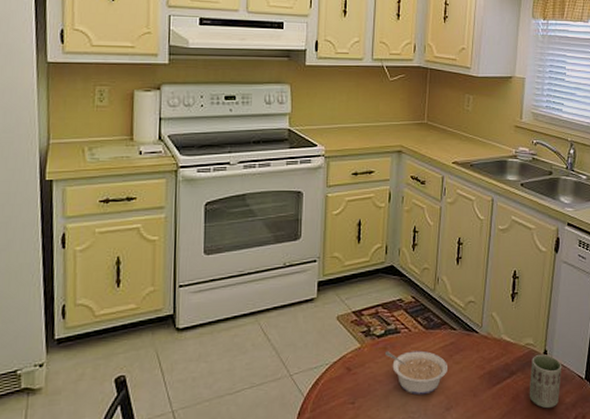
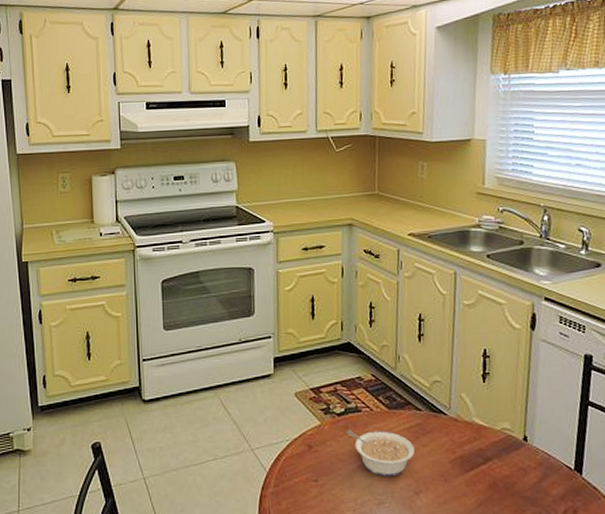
cup: present [529,354,562,409] -> none [508,440,546,500]

